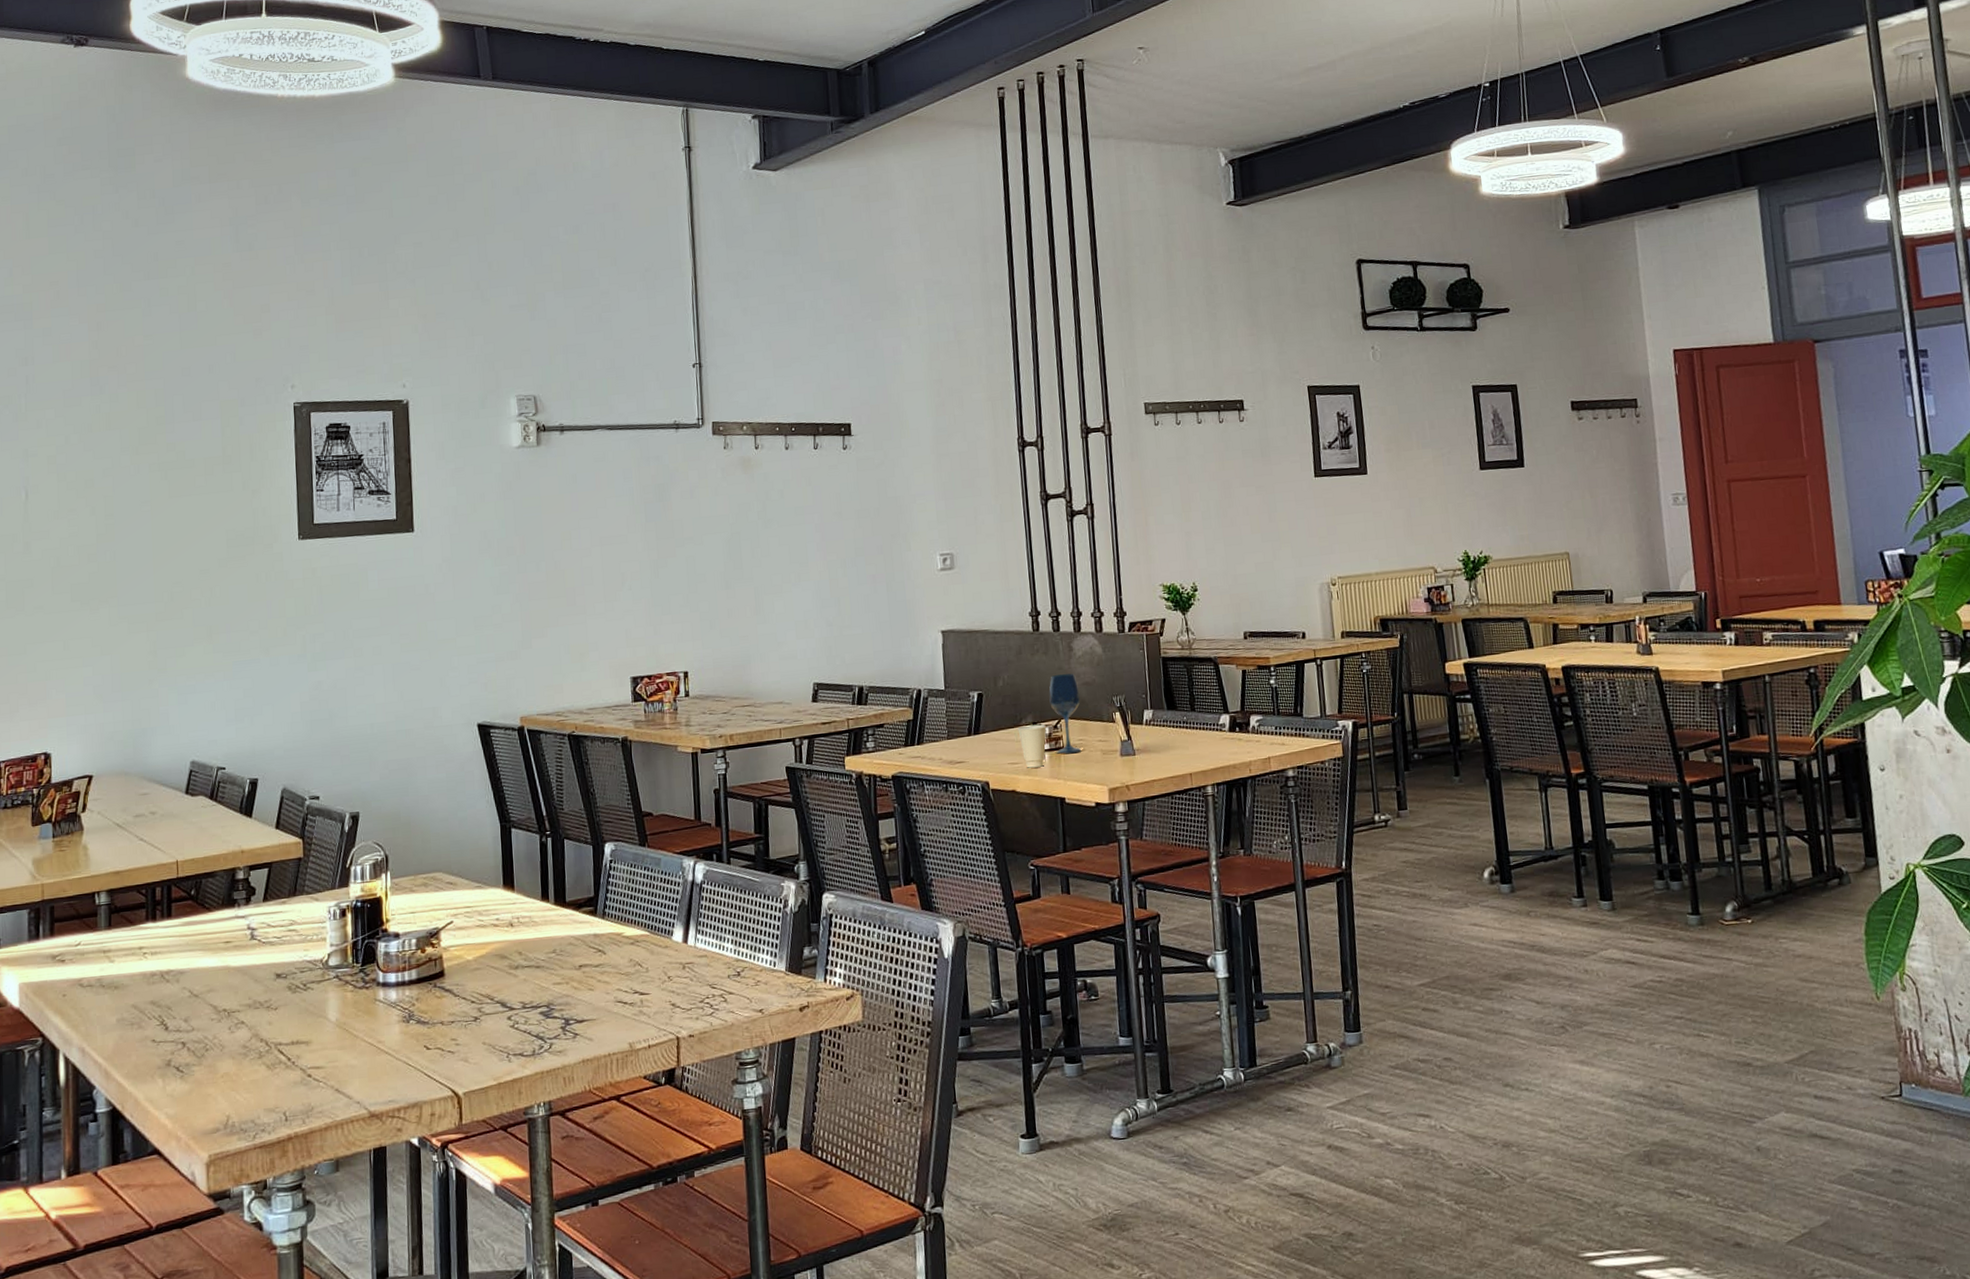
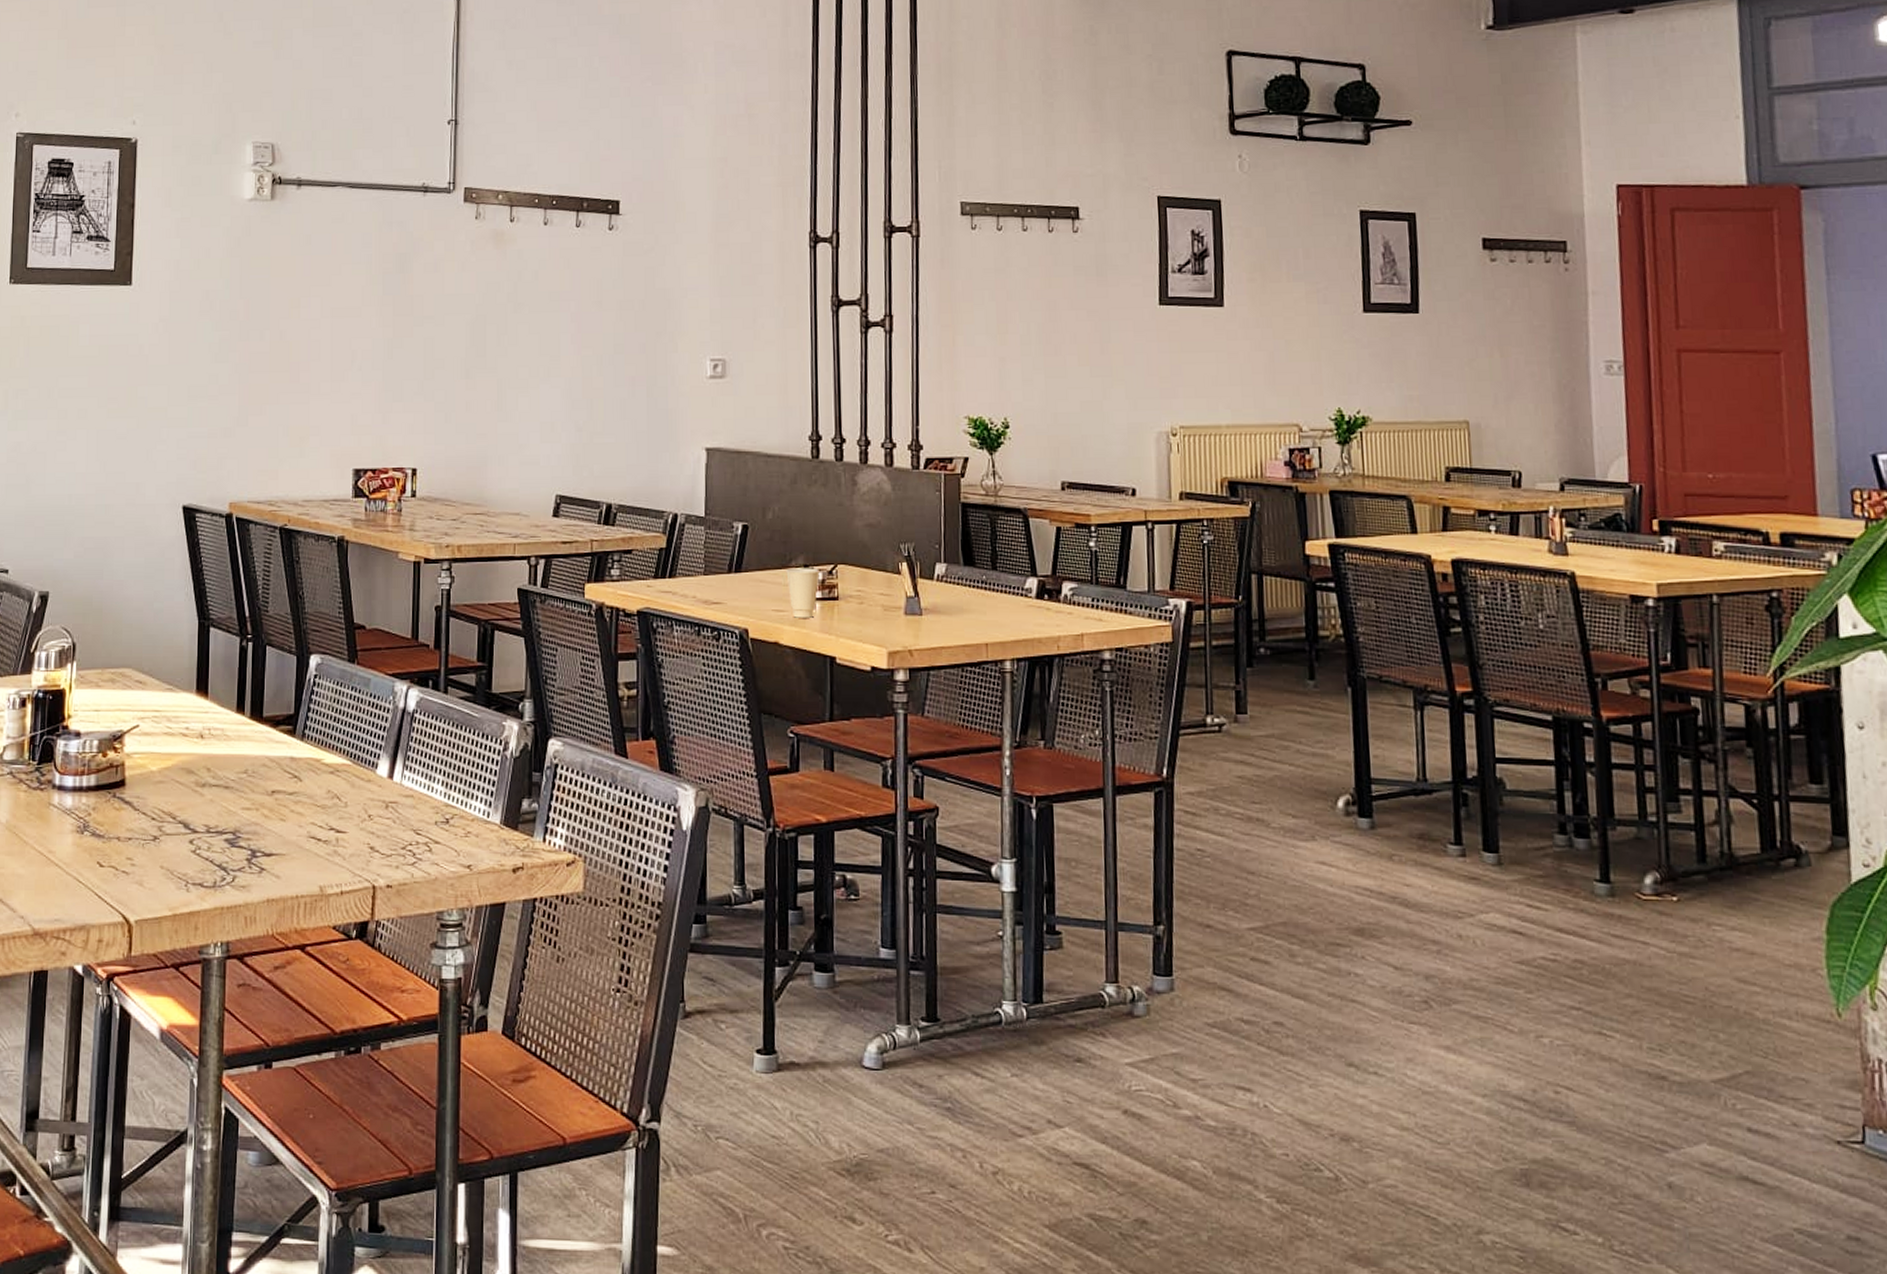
wineglass: present [1049,673,1082,754] -> none [825,512,862,606]

